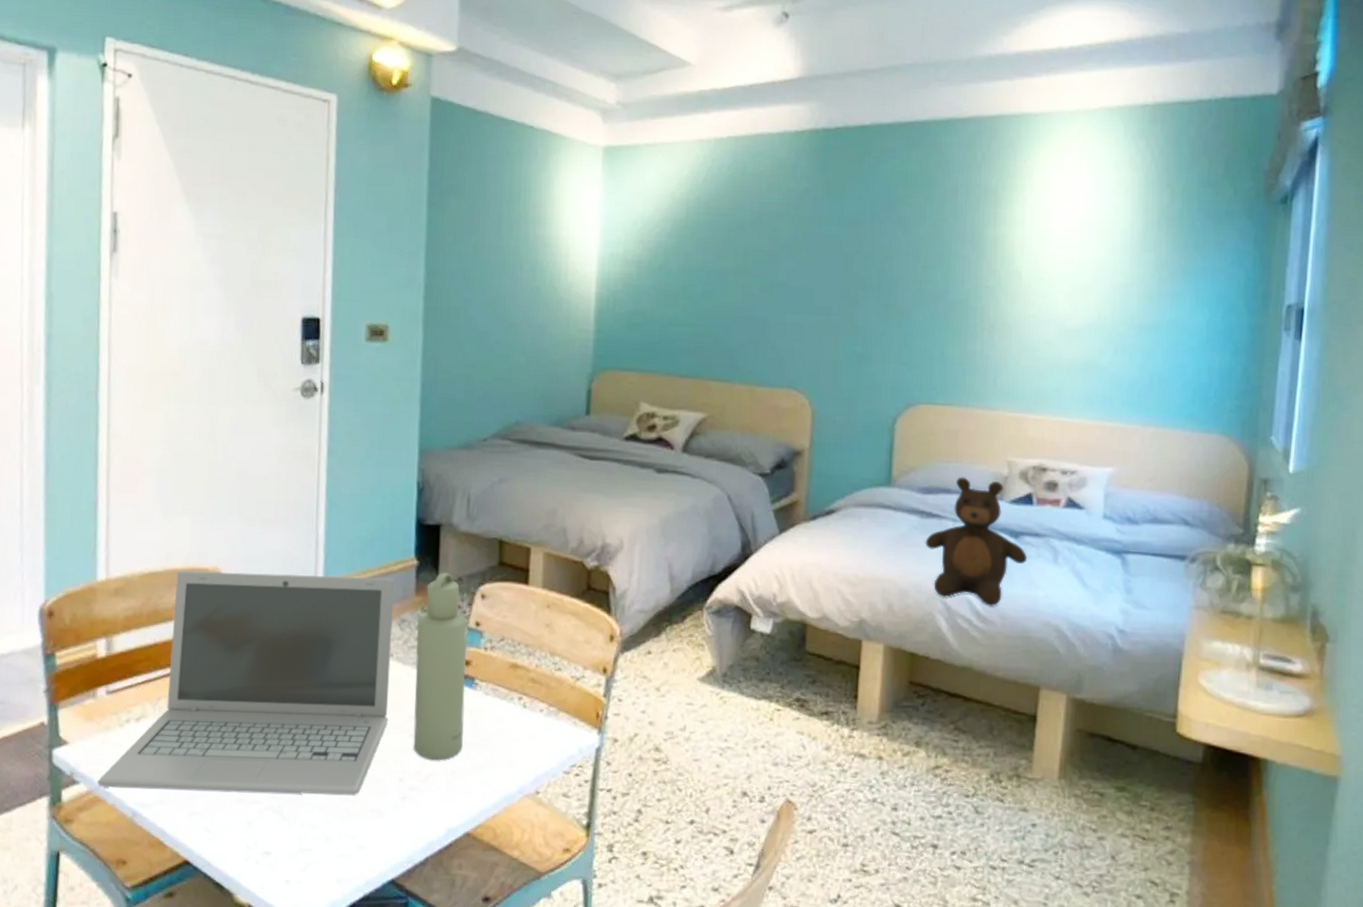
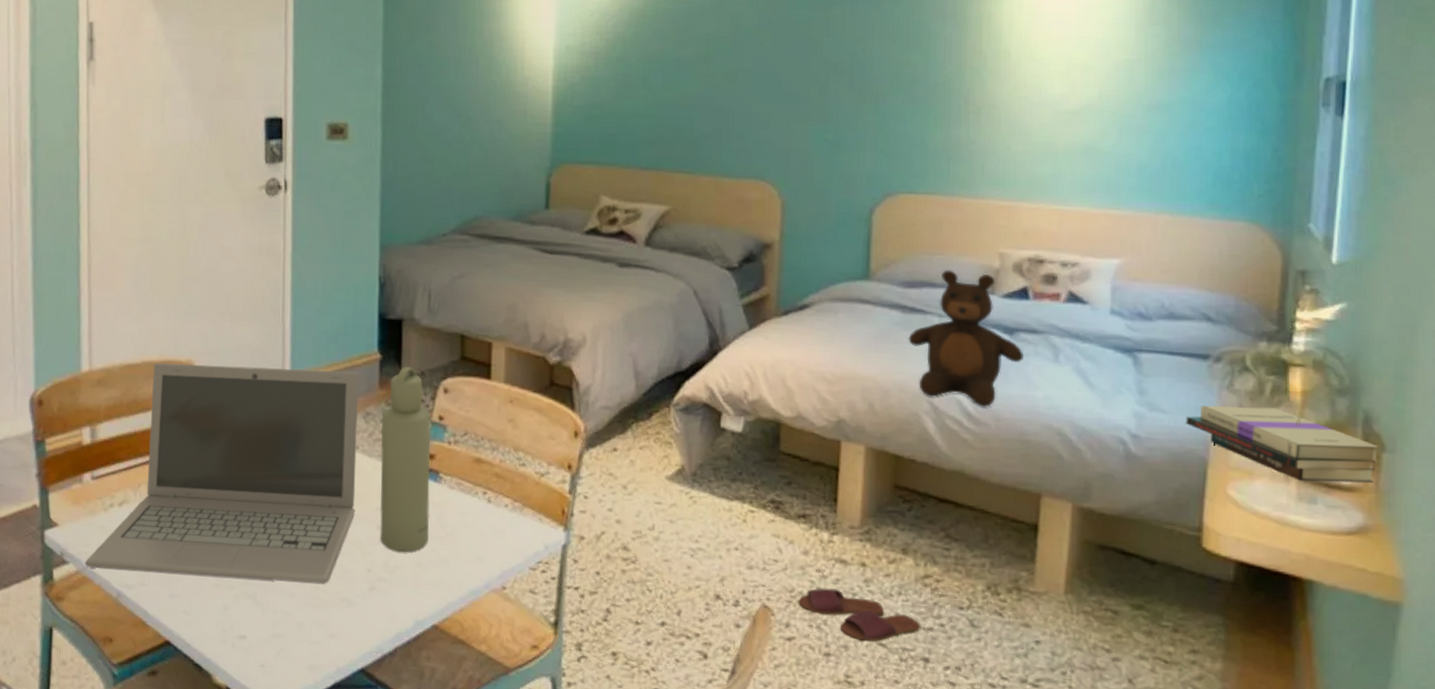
slippers: none [820,781,931,831] -> present [799,588,921,641]
books: none [1165,602,1324,671] -> present [1186,405,1380,484]

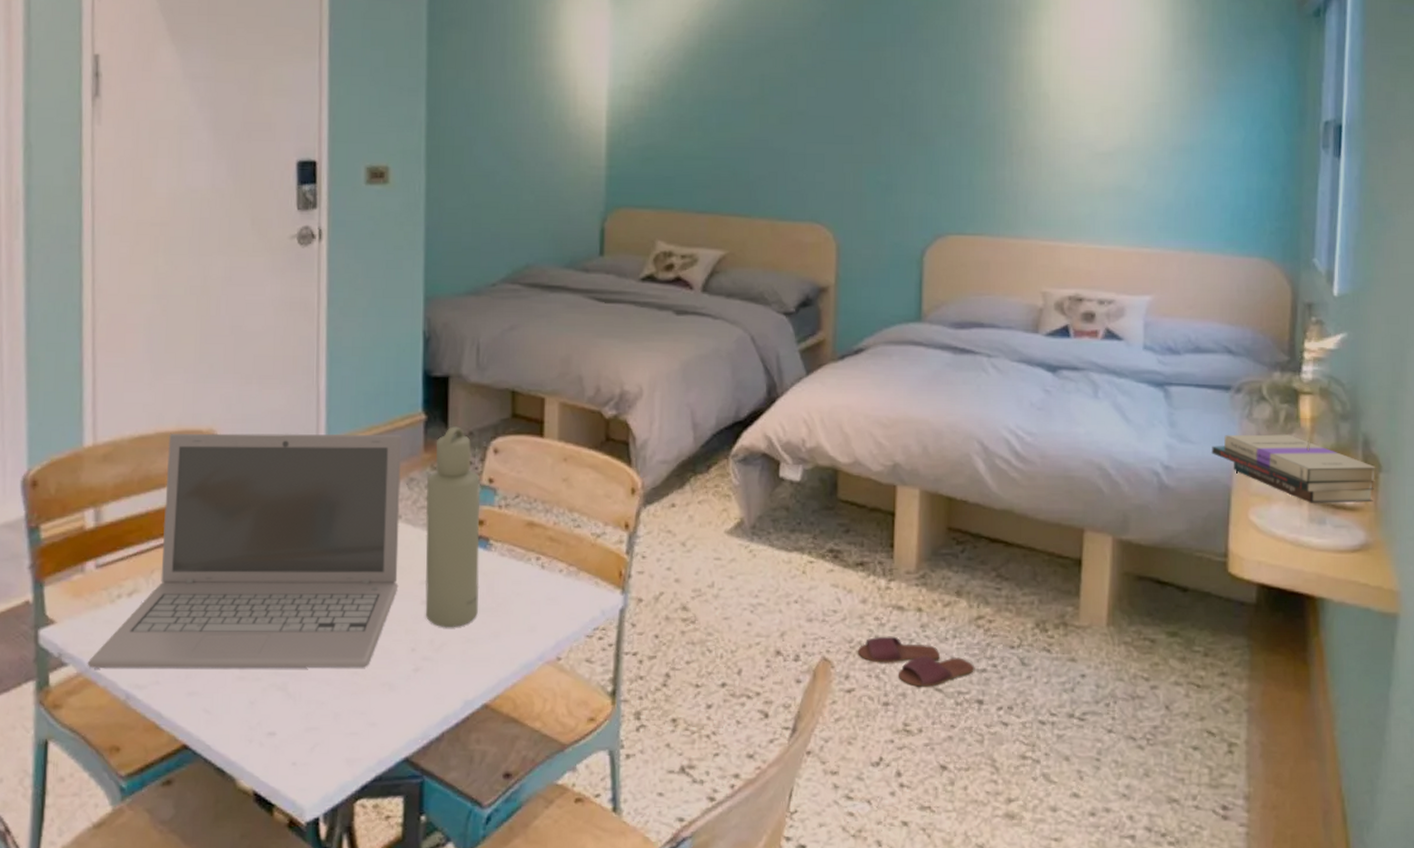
teddy bear: present [908,270,1024,407] -> none [959,310,1067,445]

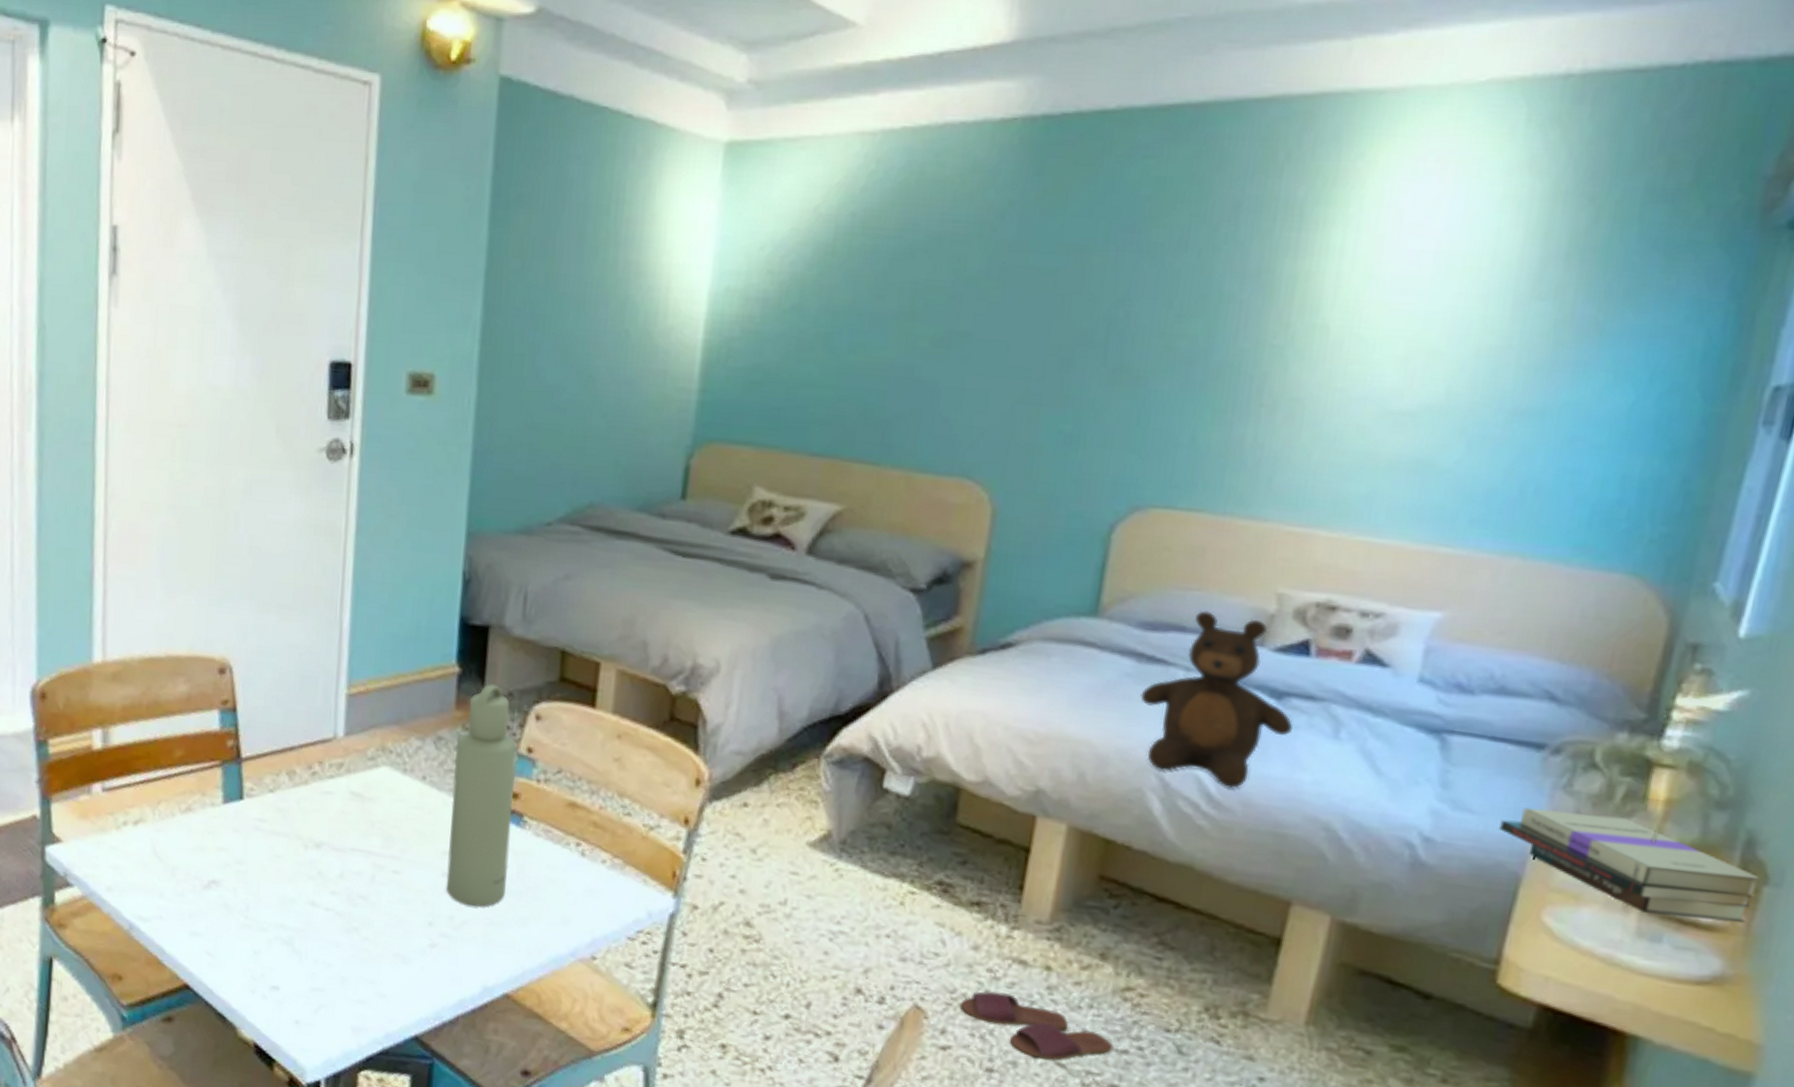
laptop: present [87,433,402,668] -> none [92,659,431,935]
teddy bear: none [959,310,1067,445] -> present [1140,610,1294,788]

